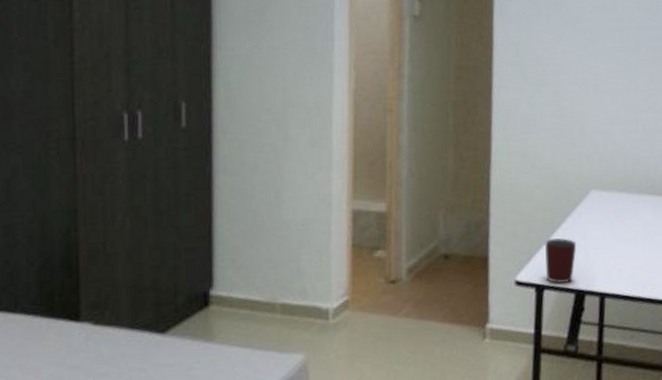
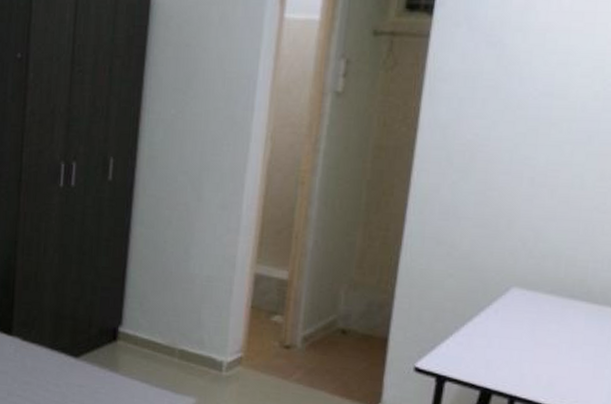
mug: present [545,238,577,284] -> none [450,330,489,379]

